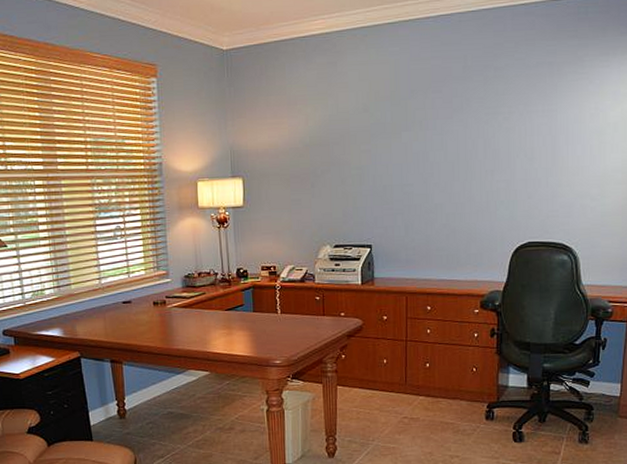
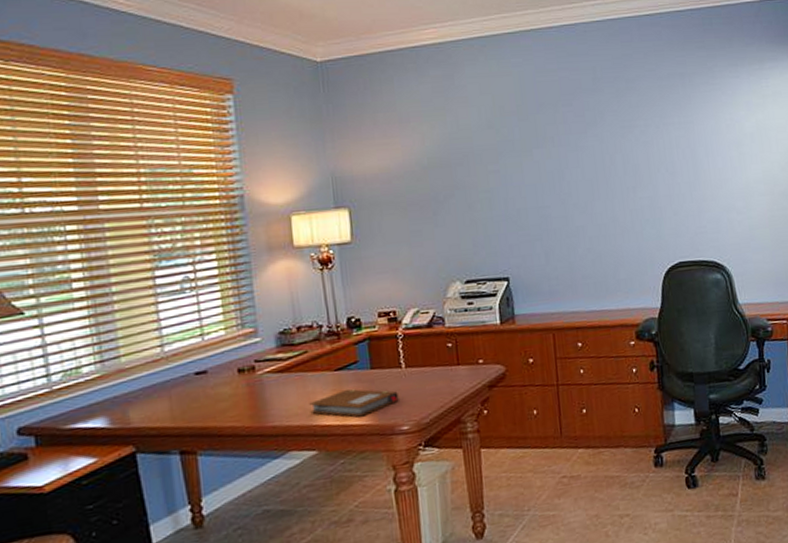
notebook: none [205,326,274,349] -> present [309,388,399,417]

